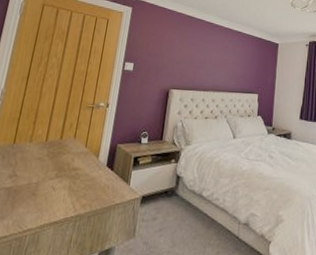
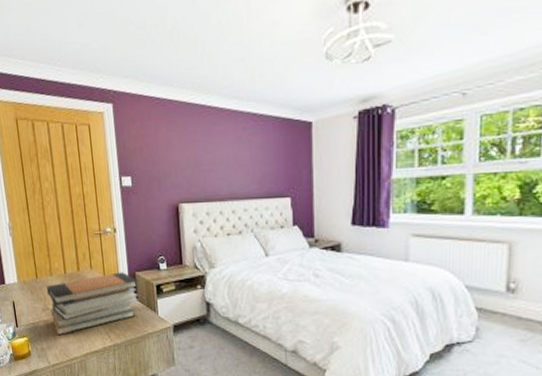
book stack: none [16,143,118,205] -> present [47,272,139,336]

